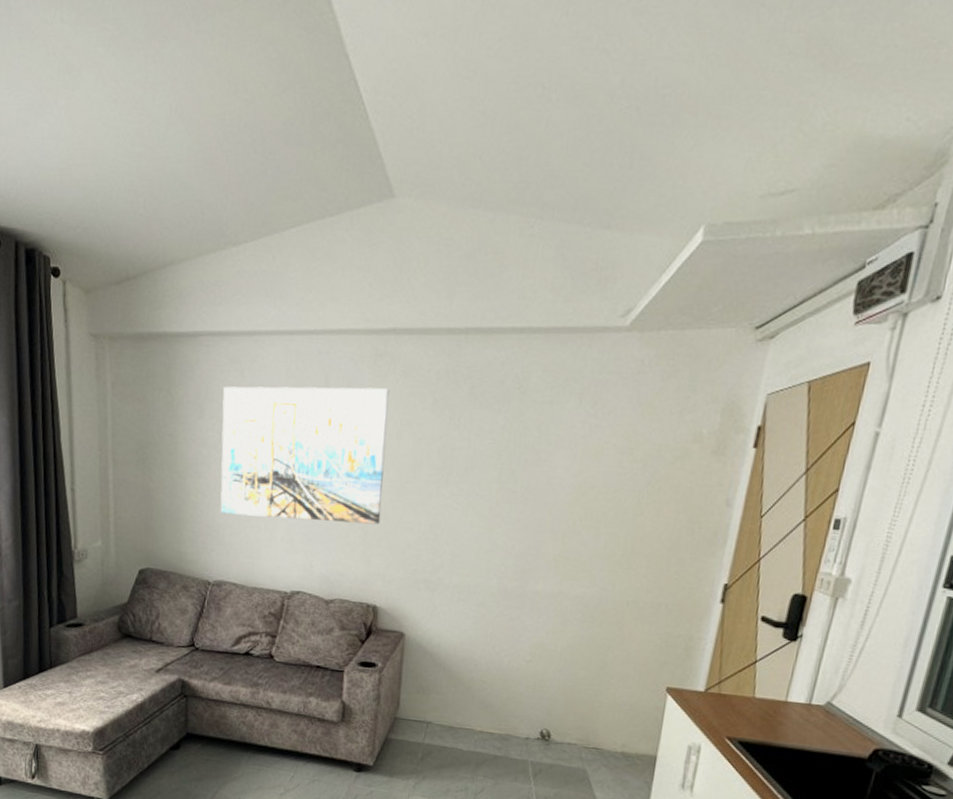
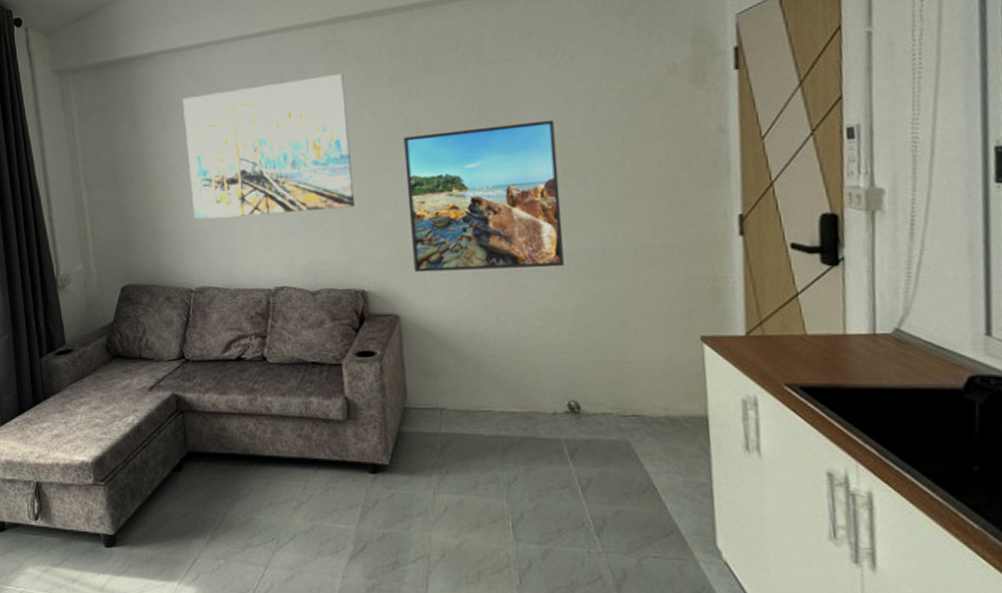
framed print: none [426,463,581,609] -> present [403,119,564,272]

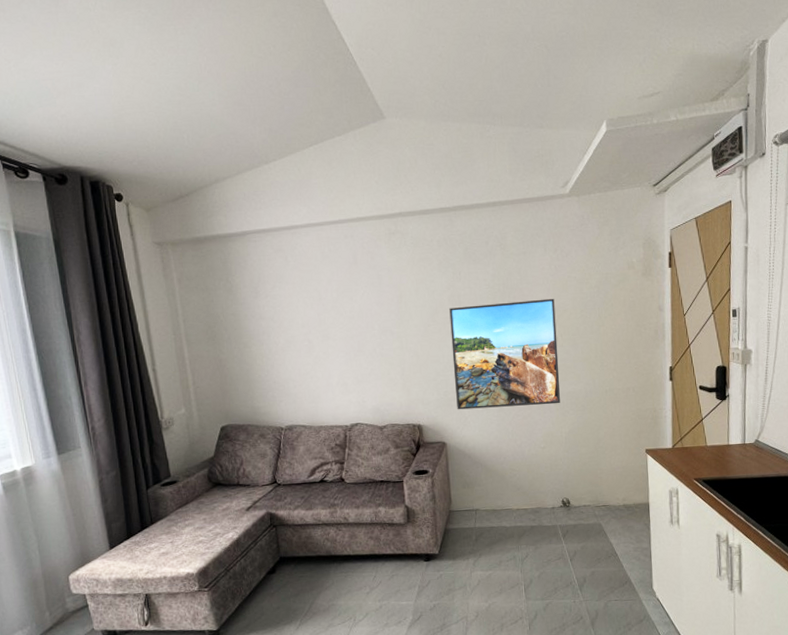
wall art: present [183,74,355,220] -> none [273,257,413,371]

